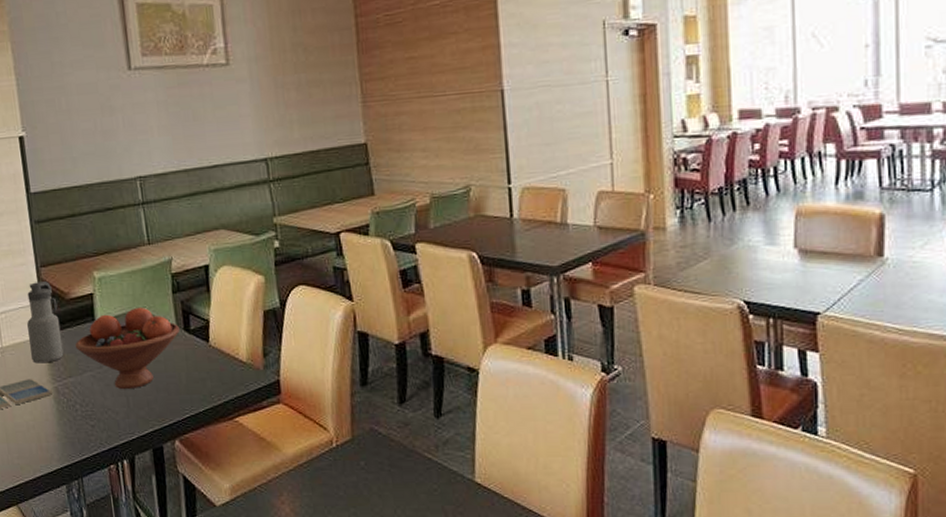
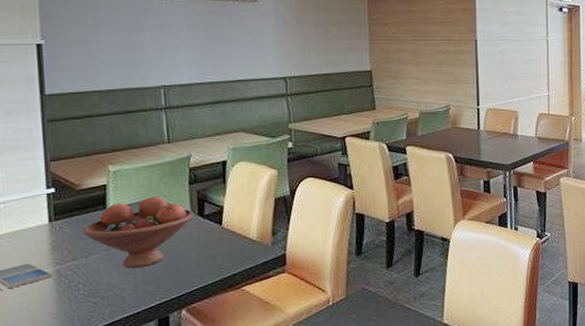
water bottle: present [27,281,64,364] -> none [29,174,69,249]

